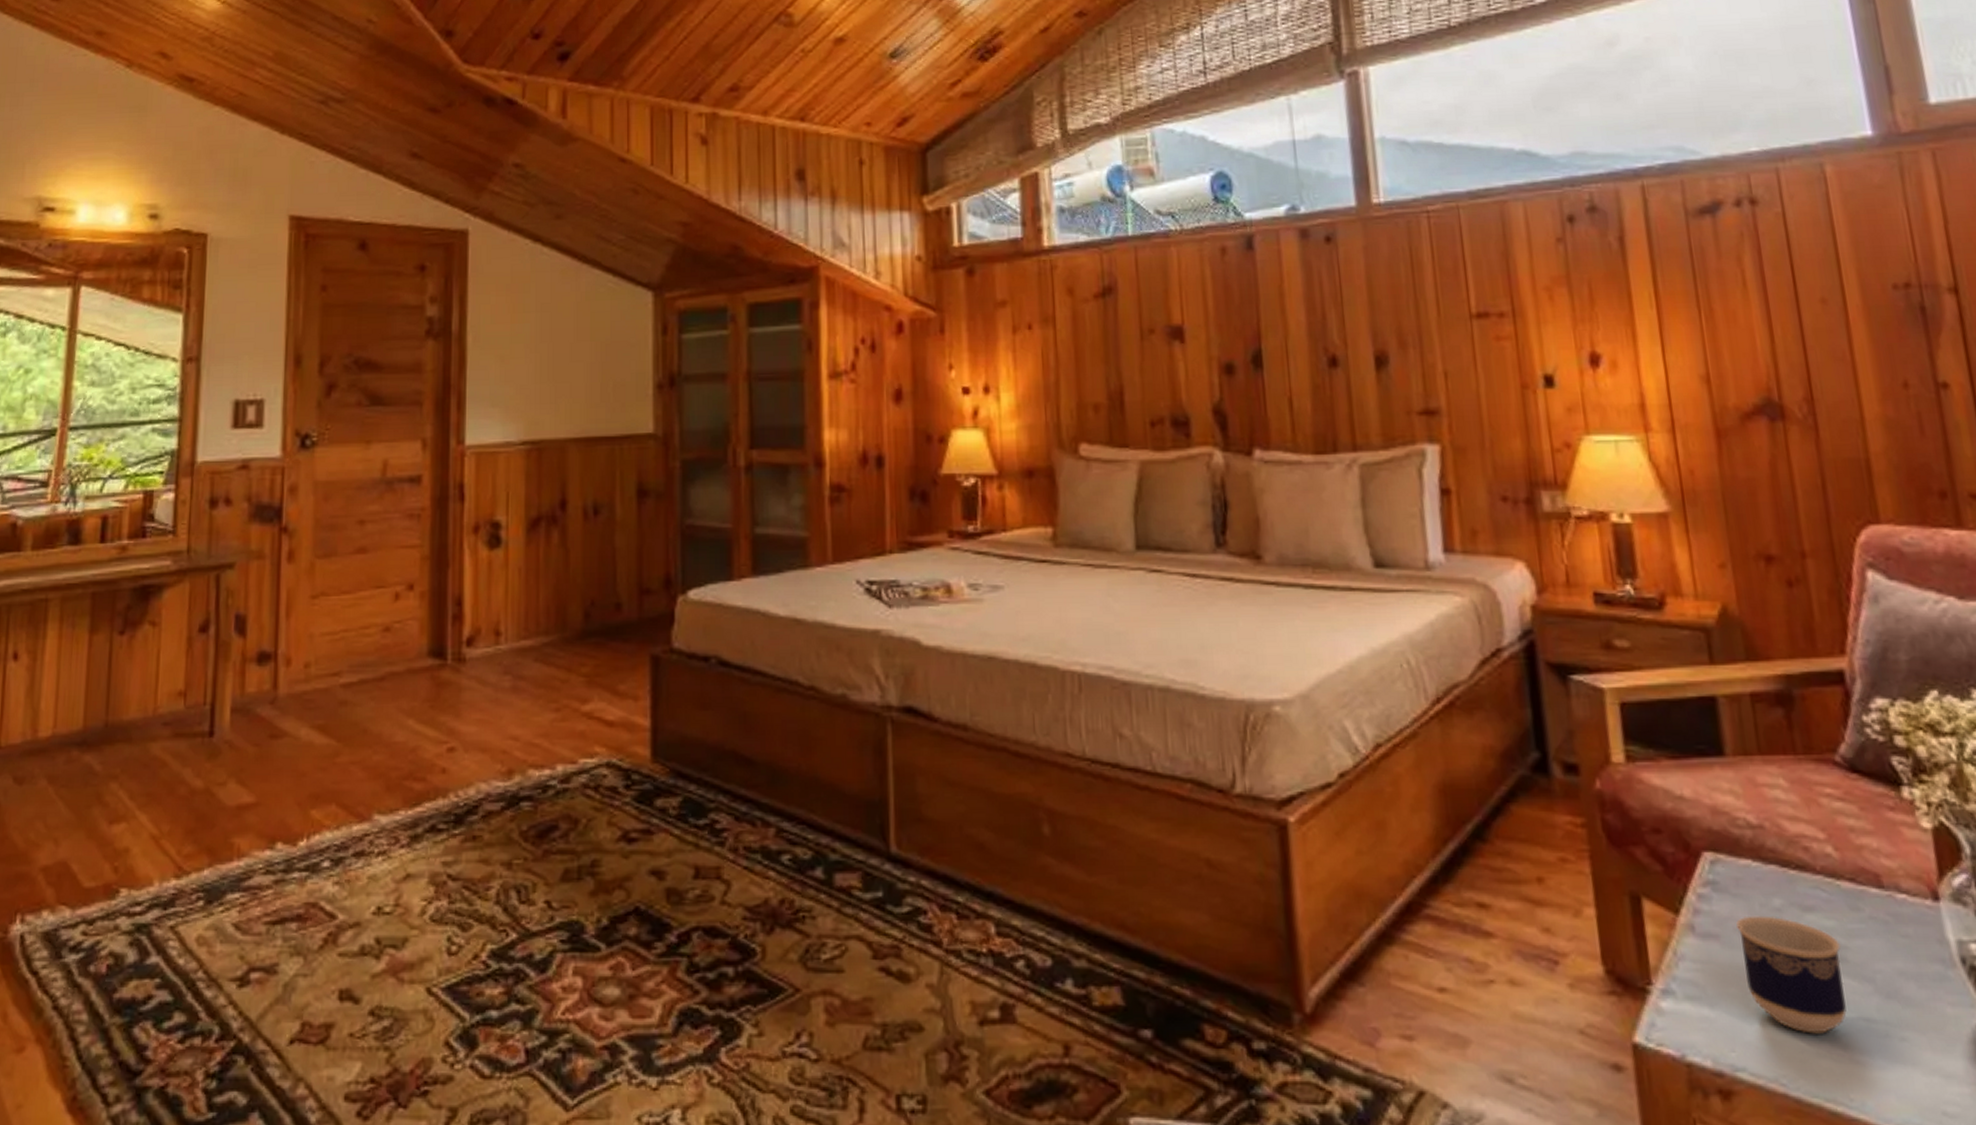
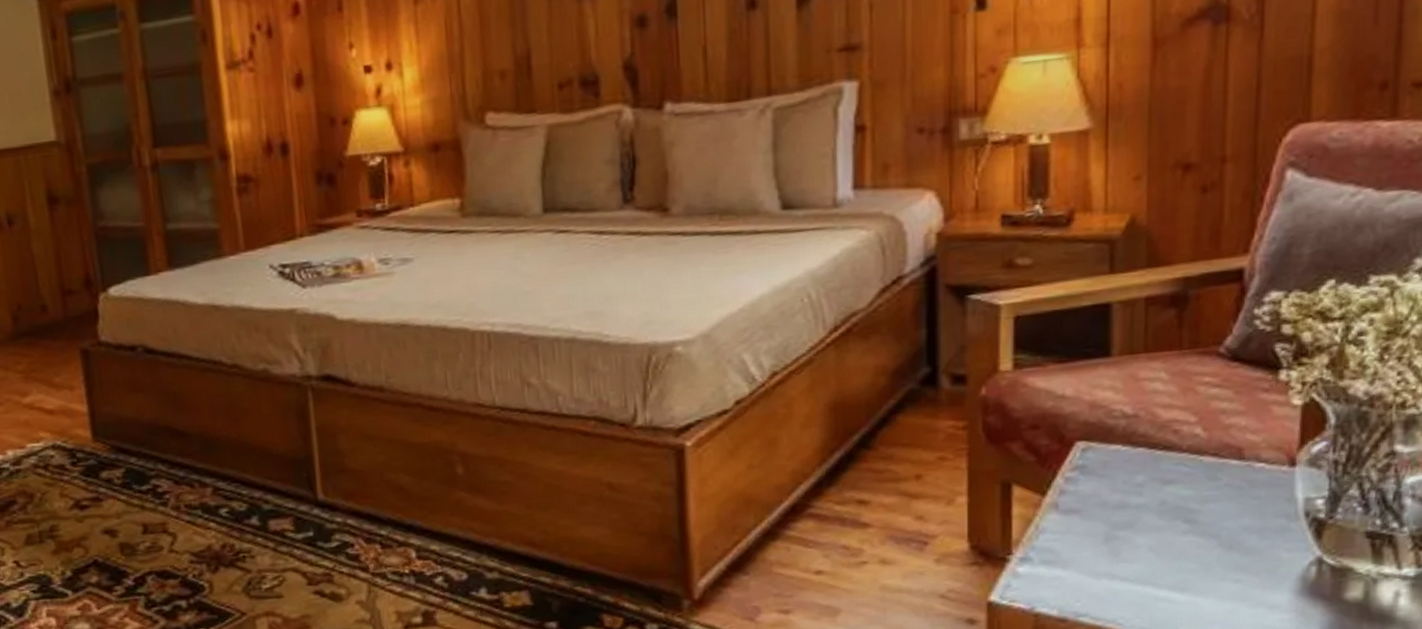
cup: present [1736,915,1847,1034] -> none [1098,490,1193,583]

